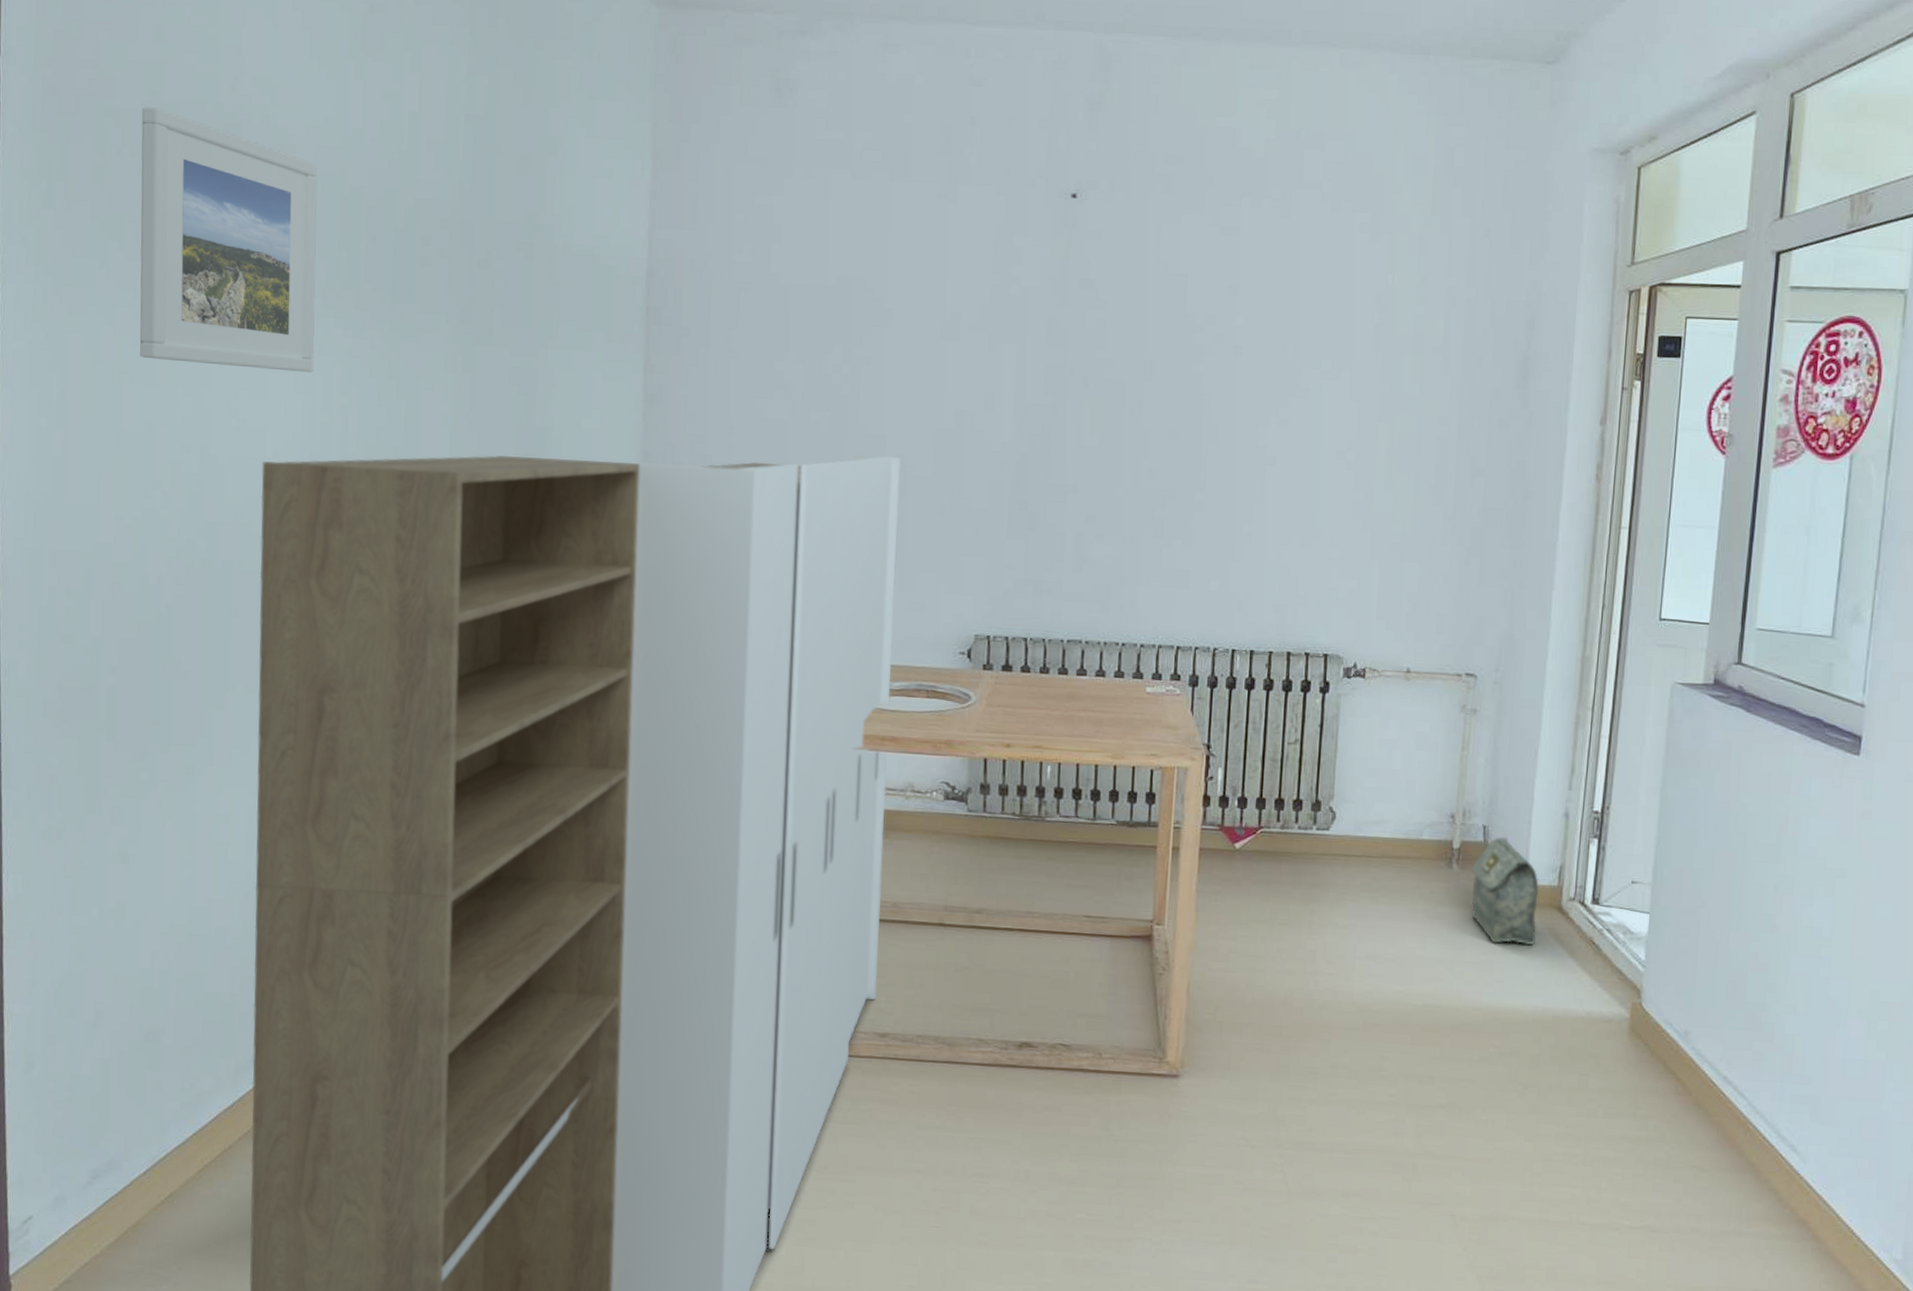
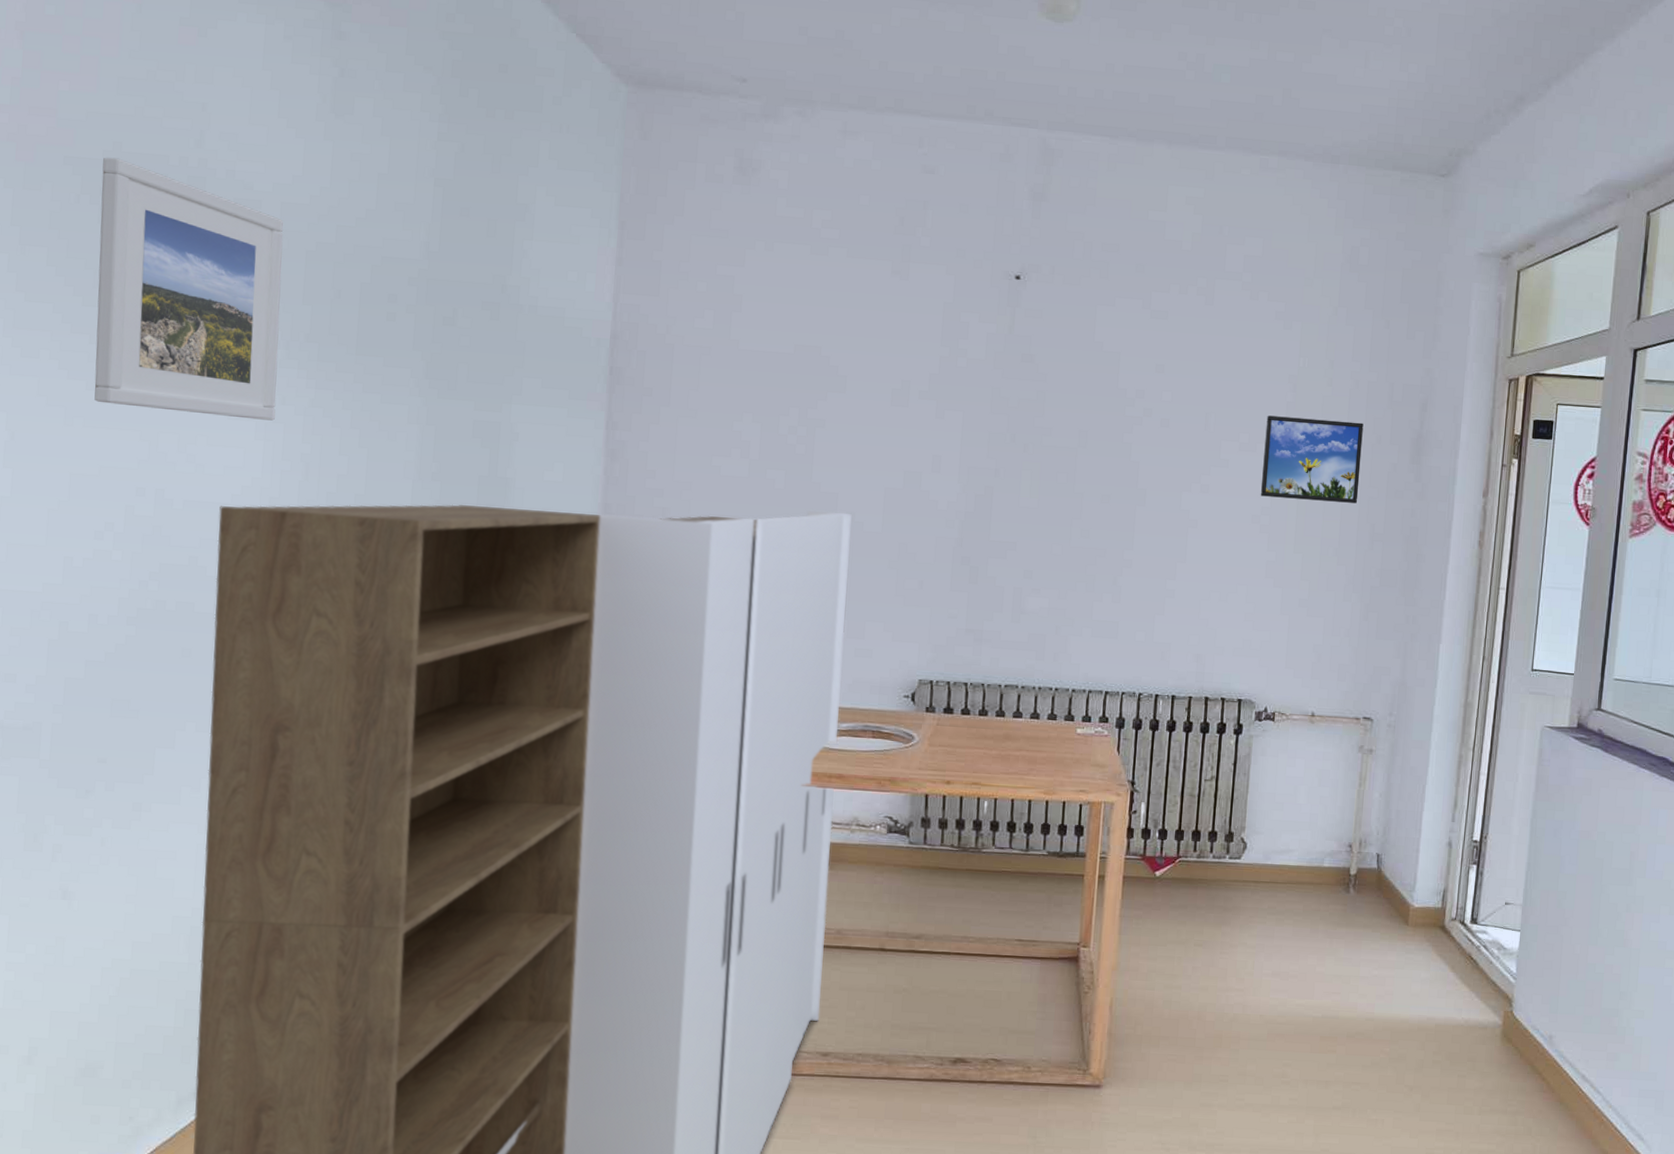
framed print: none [1345,339,1462,435] -> present [1260,415,1364,504]
bag: present [1472,837,1540,946] -> none [1366,864,1426,961]

